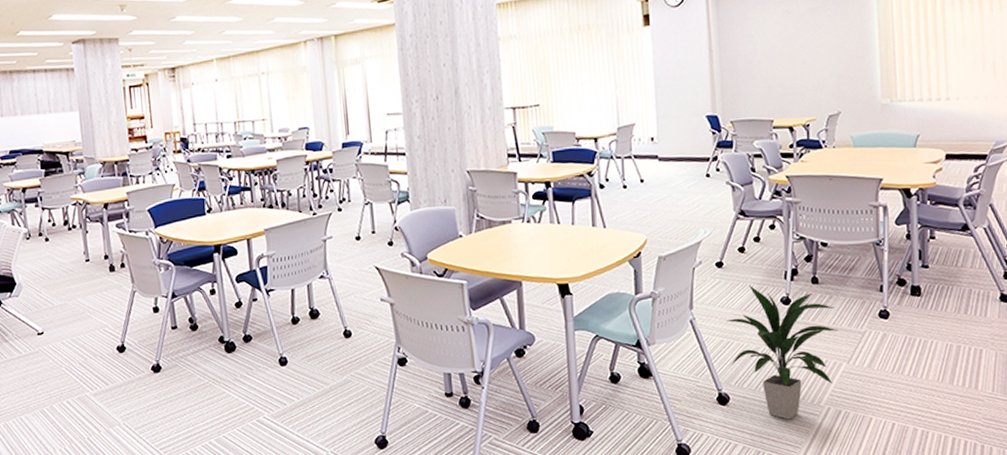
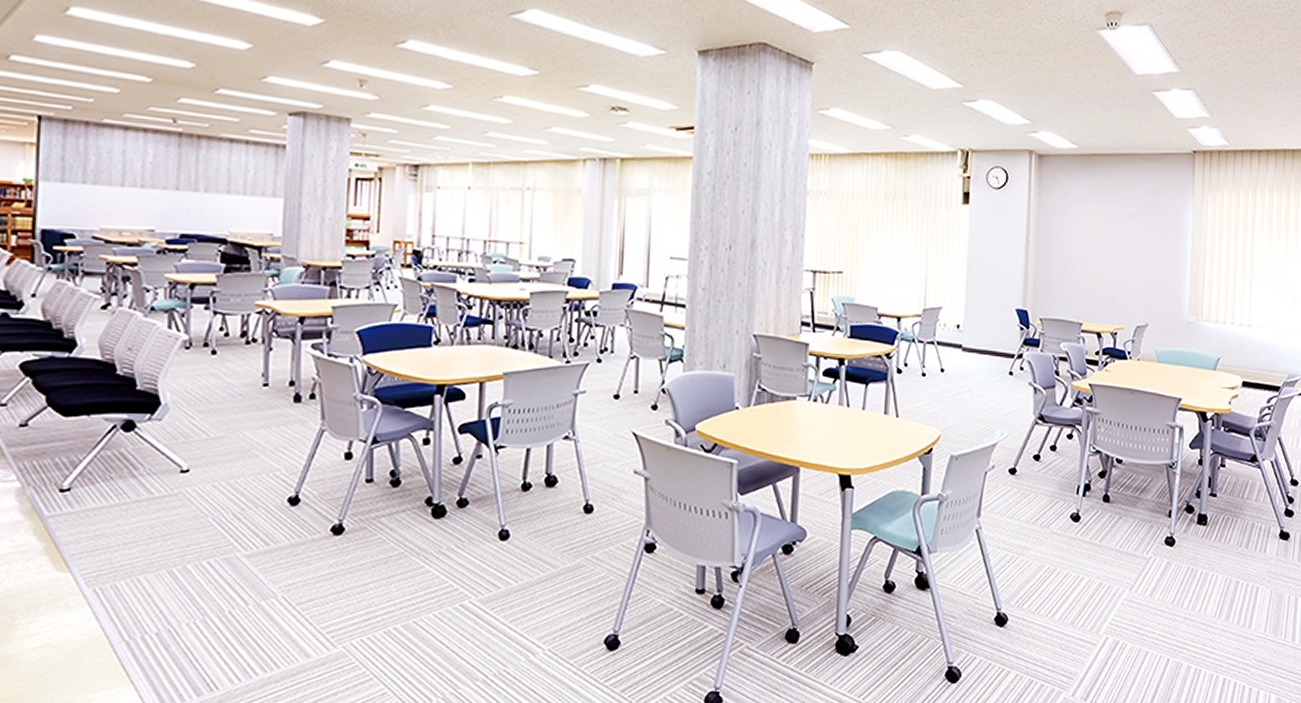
indoor plant: present [725,285,839,420] -> none [1012,497,1125,648]

